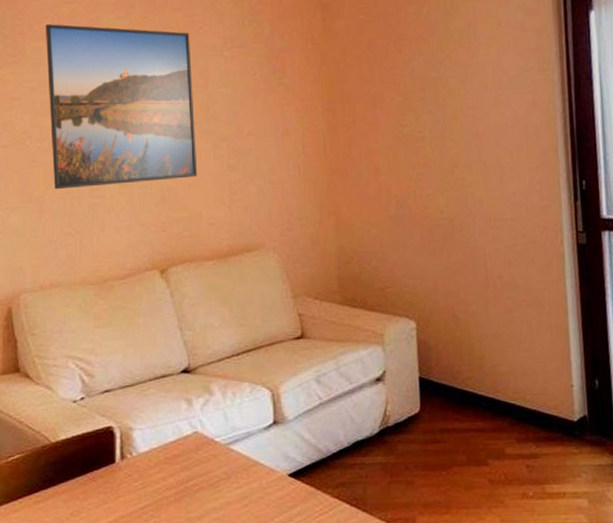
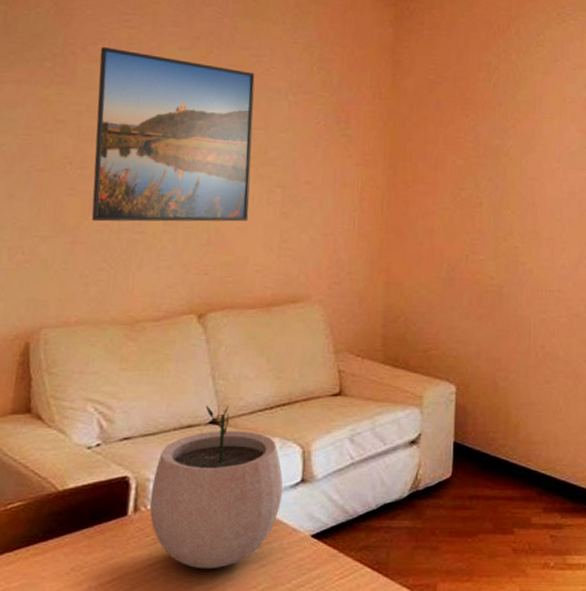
plant pot: none [134,354,257,511] -> present [149,405,283,570]

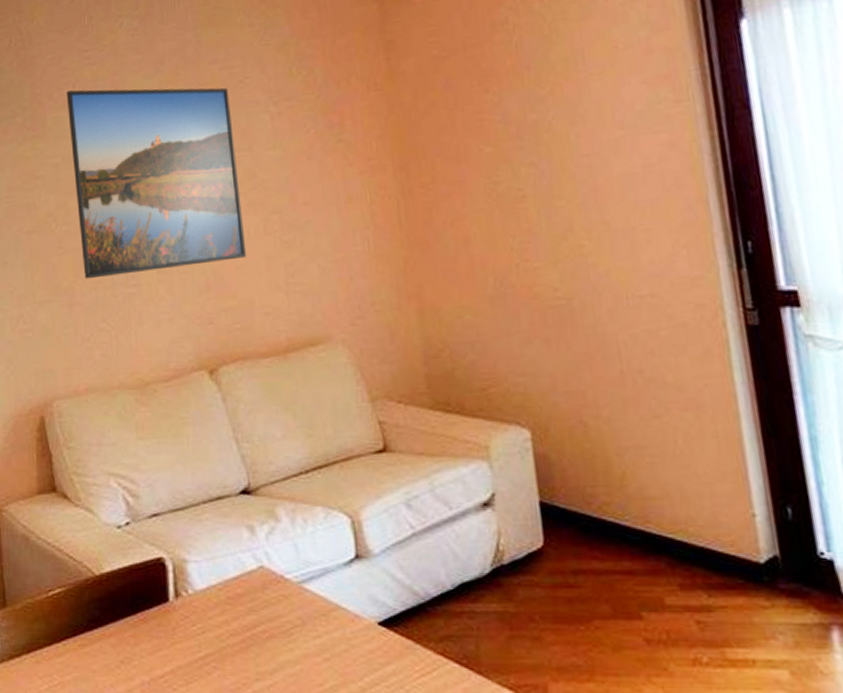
plant pot: present [149,405,283,570] -> none [189,471,337,663]

